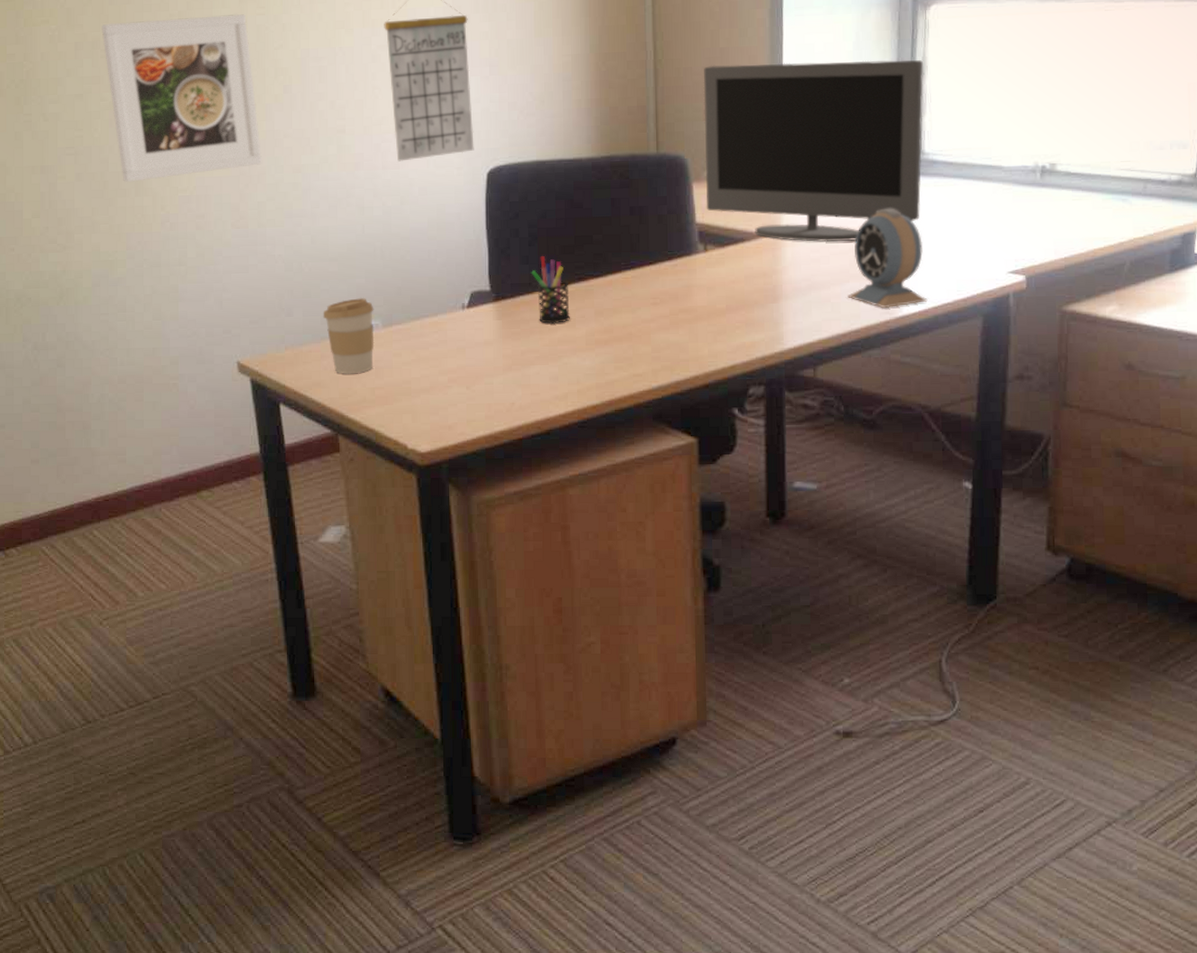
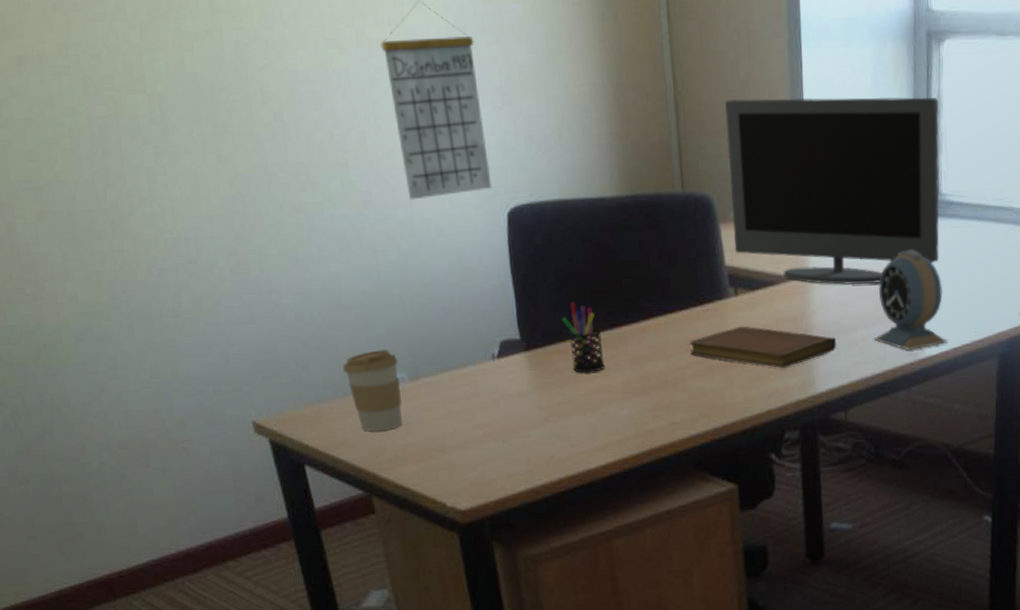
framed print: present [100,13,263,183] -> none [45,26,257,223]
notebook: none [656,281,807,323] -> present [690,326,836,368]

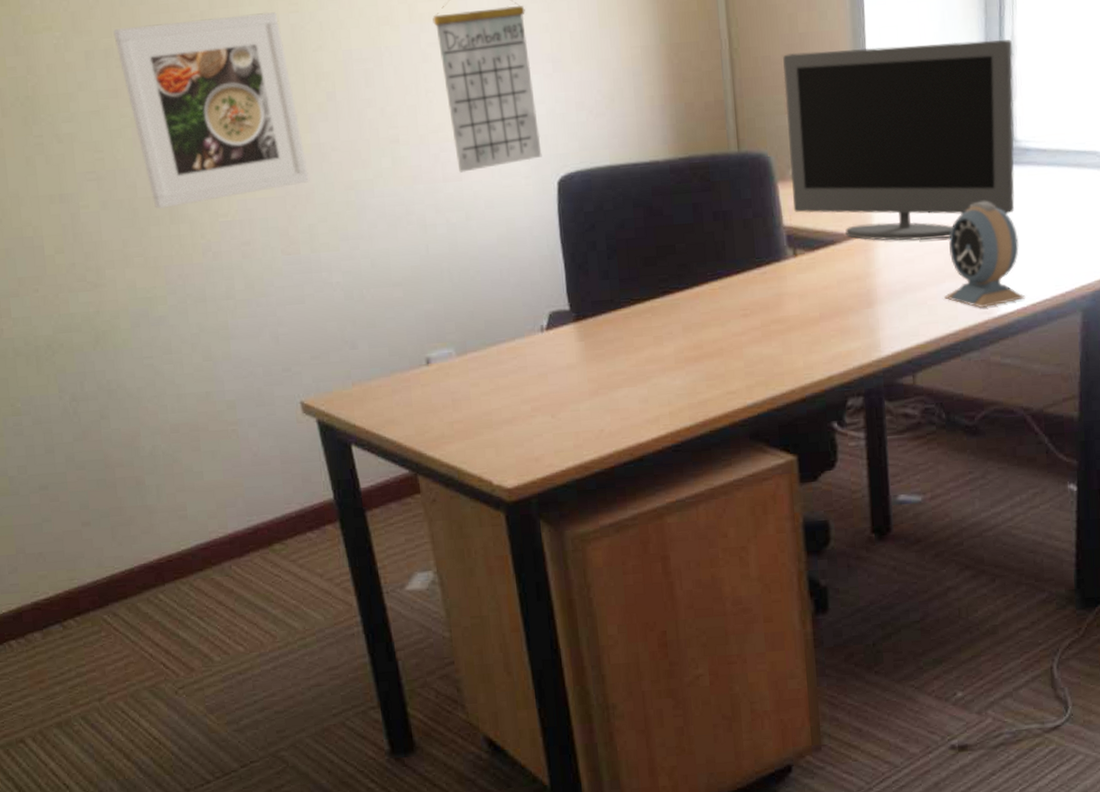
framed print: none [45,26,257,223] -> present [112,11,310,209]
coffee cup: present [342,348,402,432] -> none [390,324,449,409]
pen holder: present [561,302,605,373] -> none [612,270,657,343]
notebook: present [690,326,836,368] -> none [746,288,903,331]

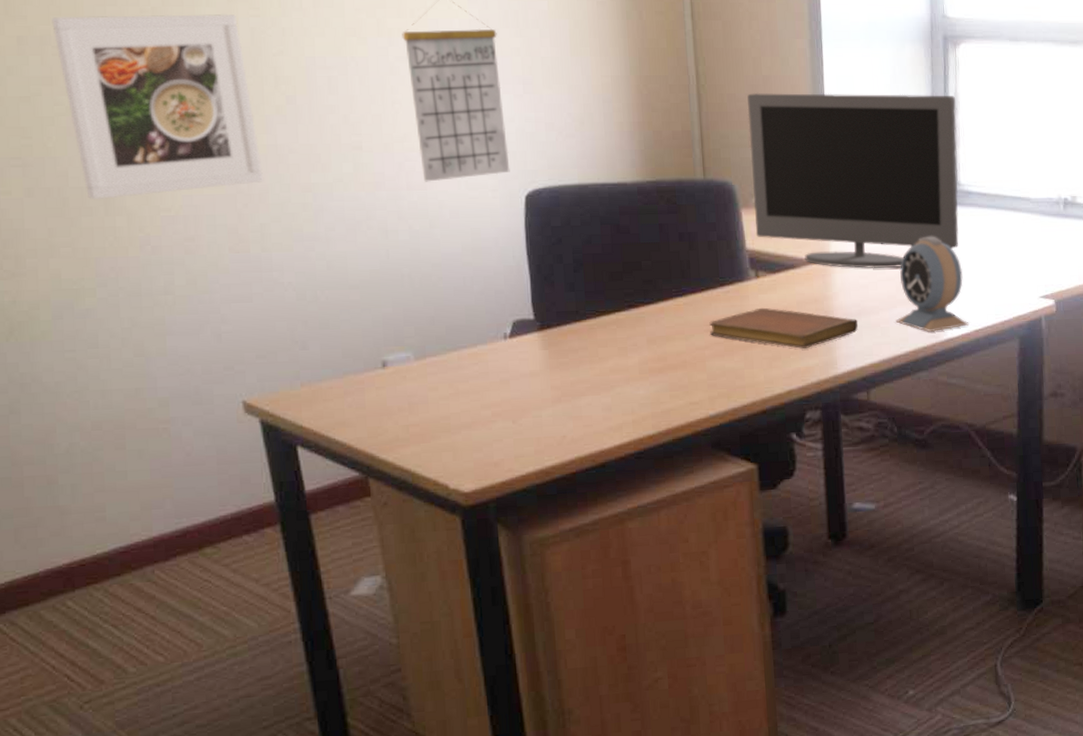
notebook: none [746,288,903,331] -> present [709,307,858,349]

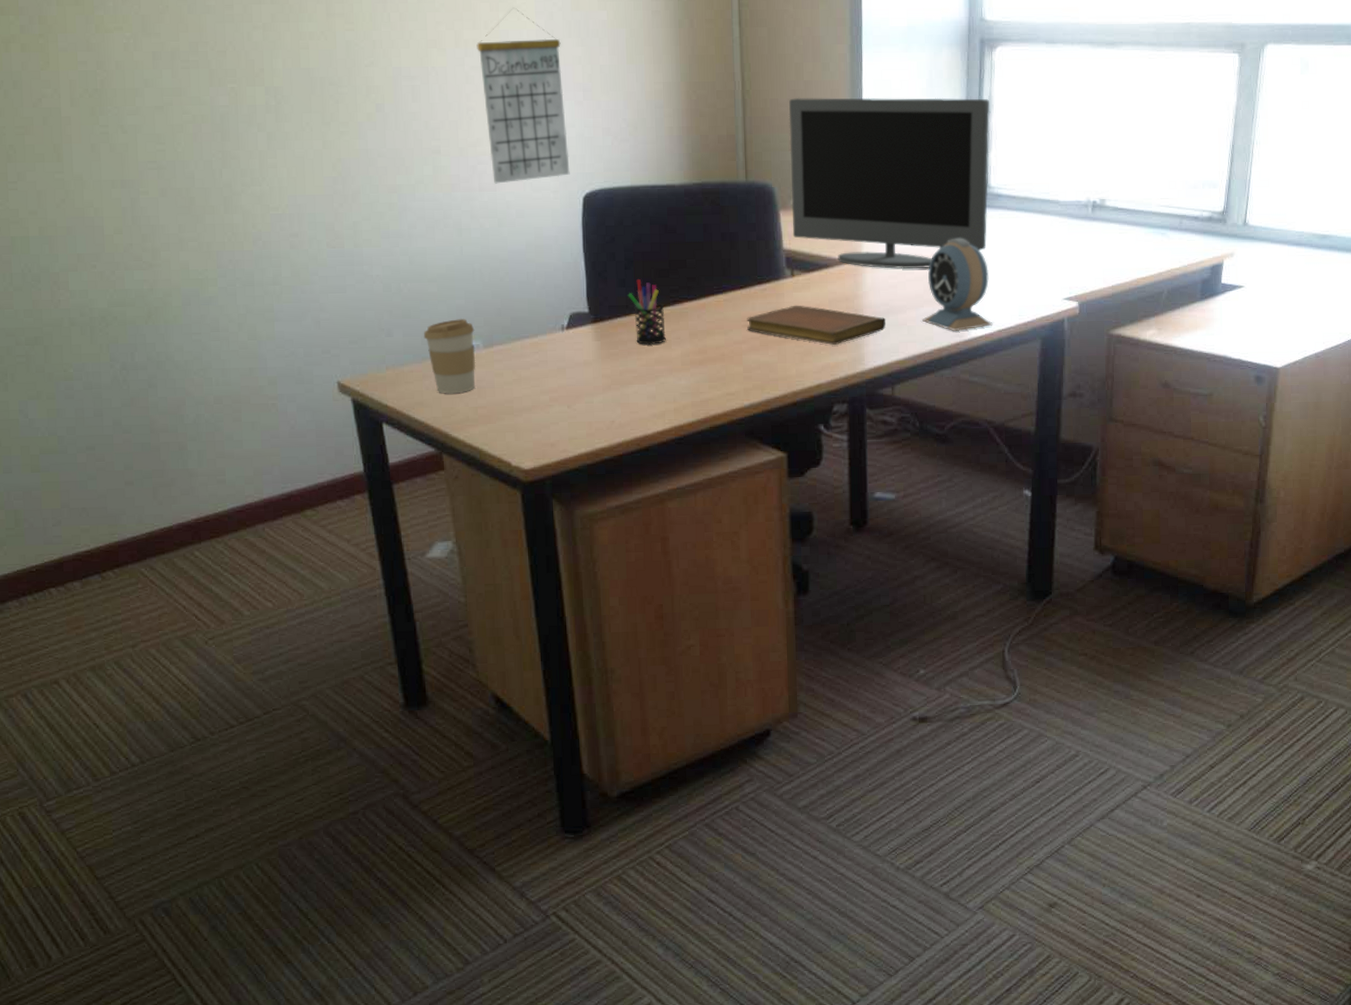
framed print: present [50,13,264,200] -> none [179,28,357,200]
coffee cup: none [344,327,407,411] -> present [423,318,476,394]
pen holder: none [578,283,621,353] -> present [628,279,666,345]

